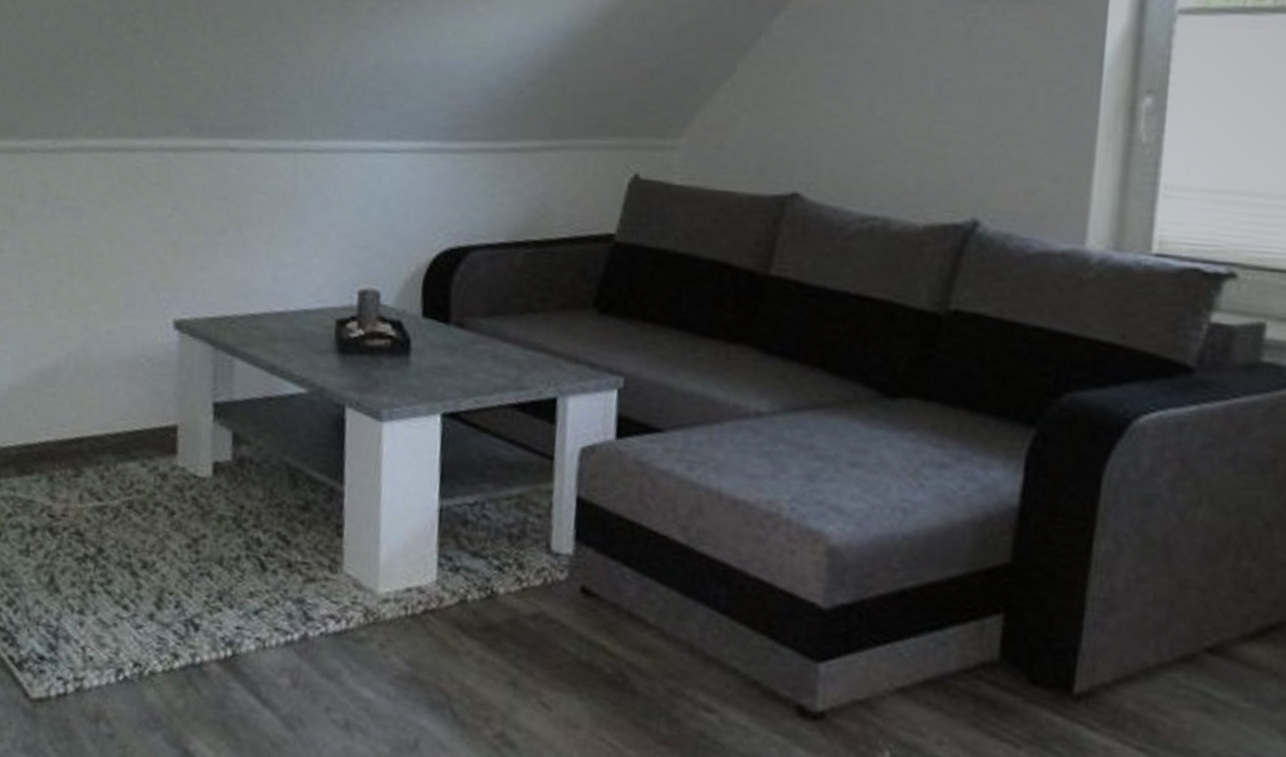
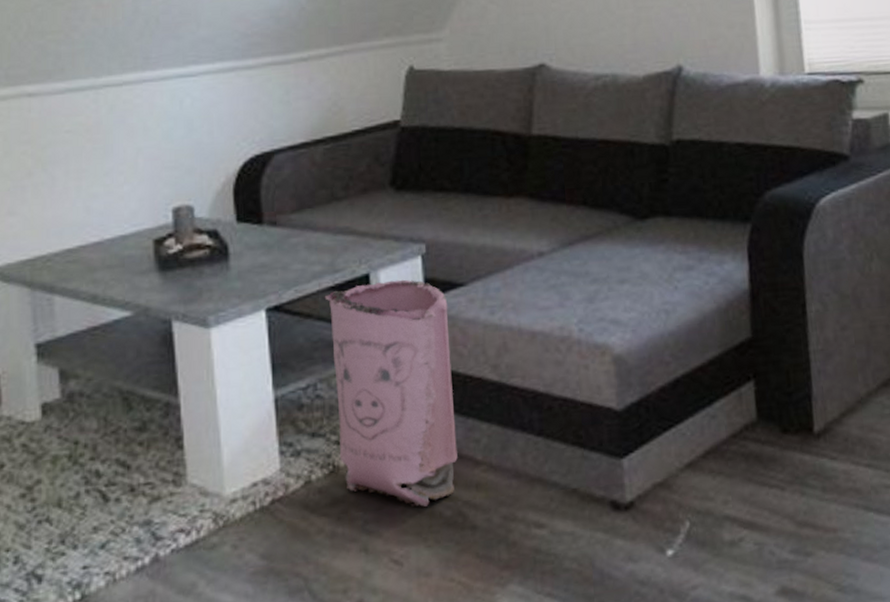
bag: none [499,408,640,657] -> present [324,279,458,507]

